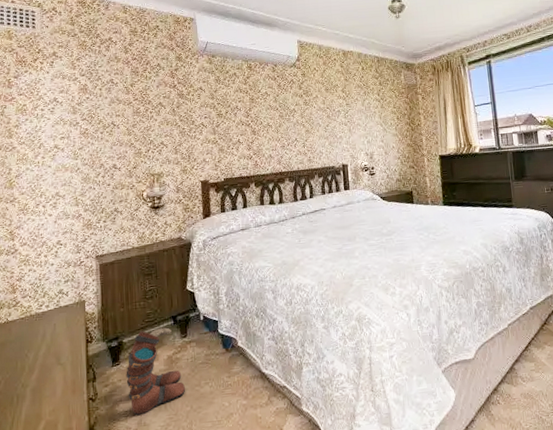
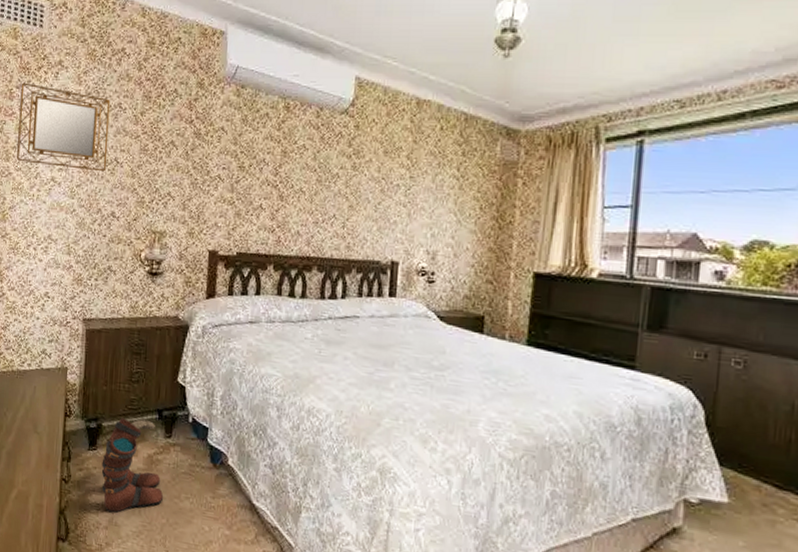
home mirror: none [19,72,105,137] -> present [17,82,111,172]

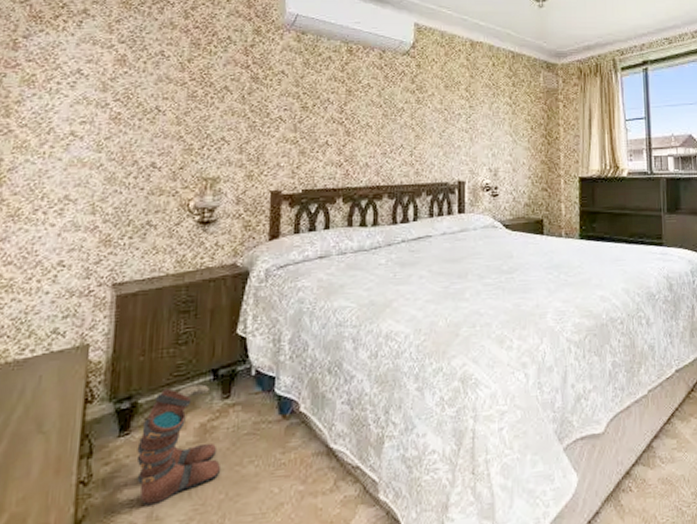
home mirror: present [17,82,111,172] -> none [21,32,150,122]

